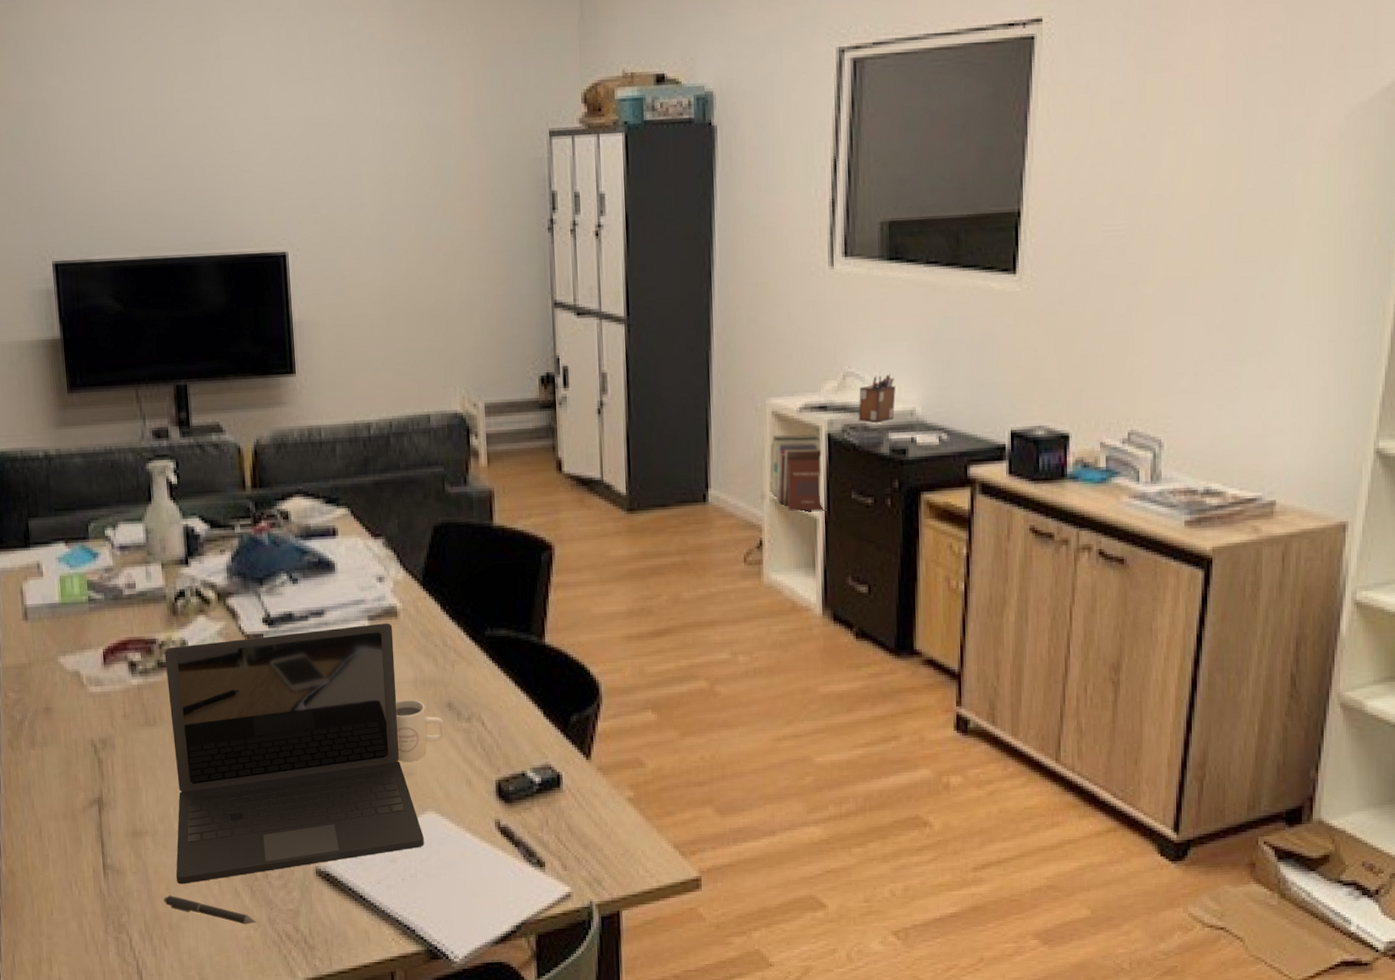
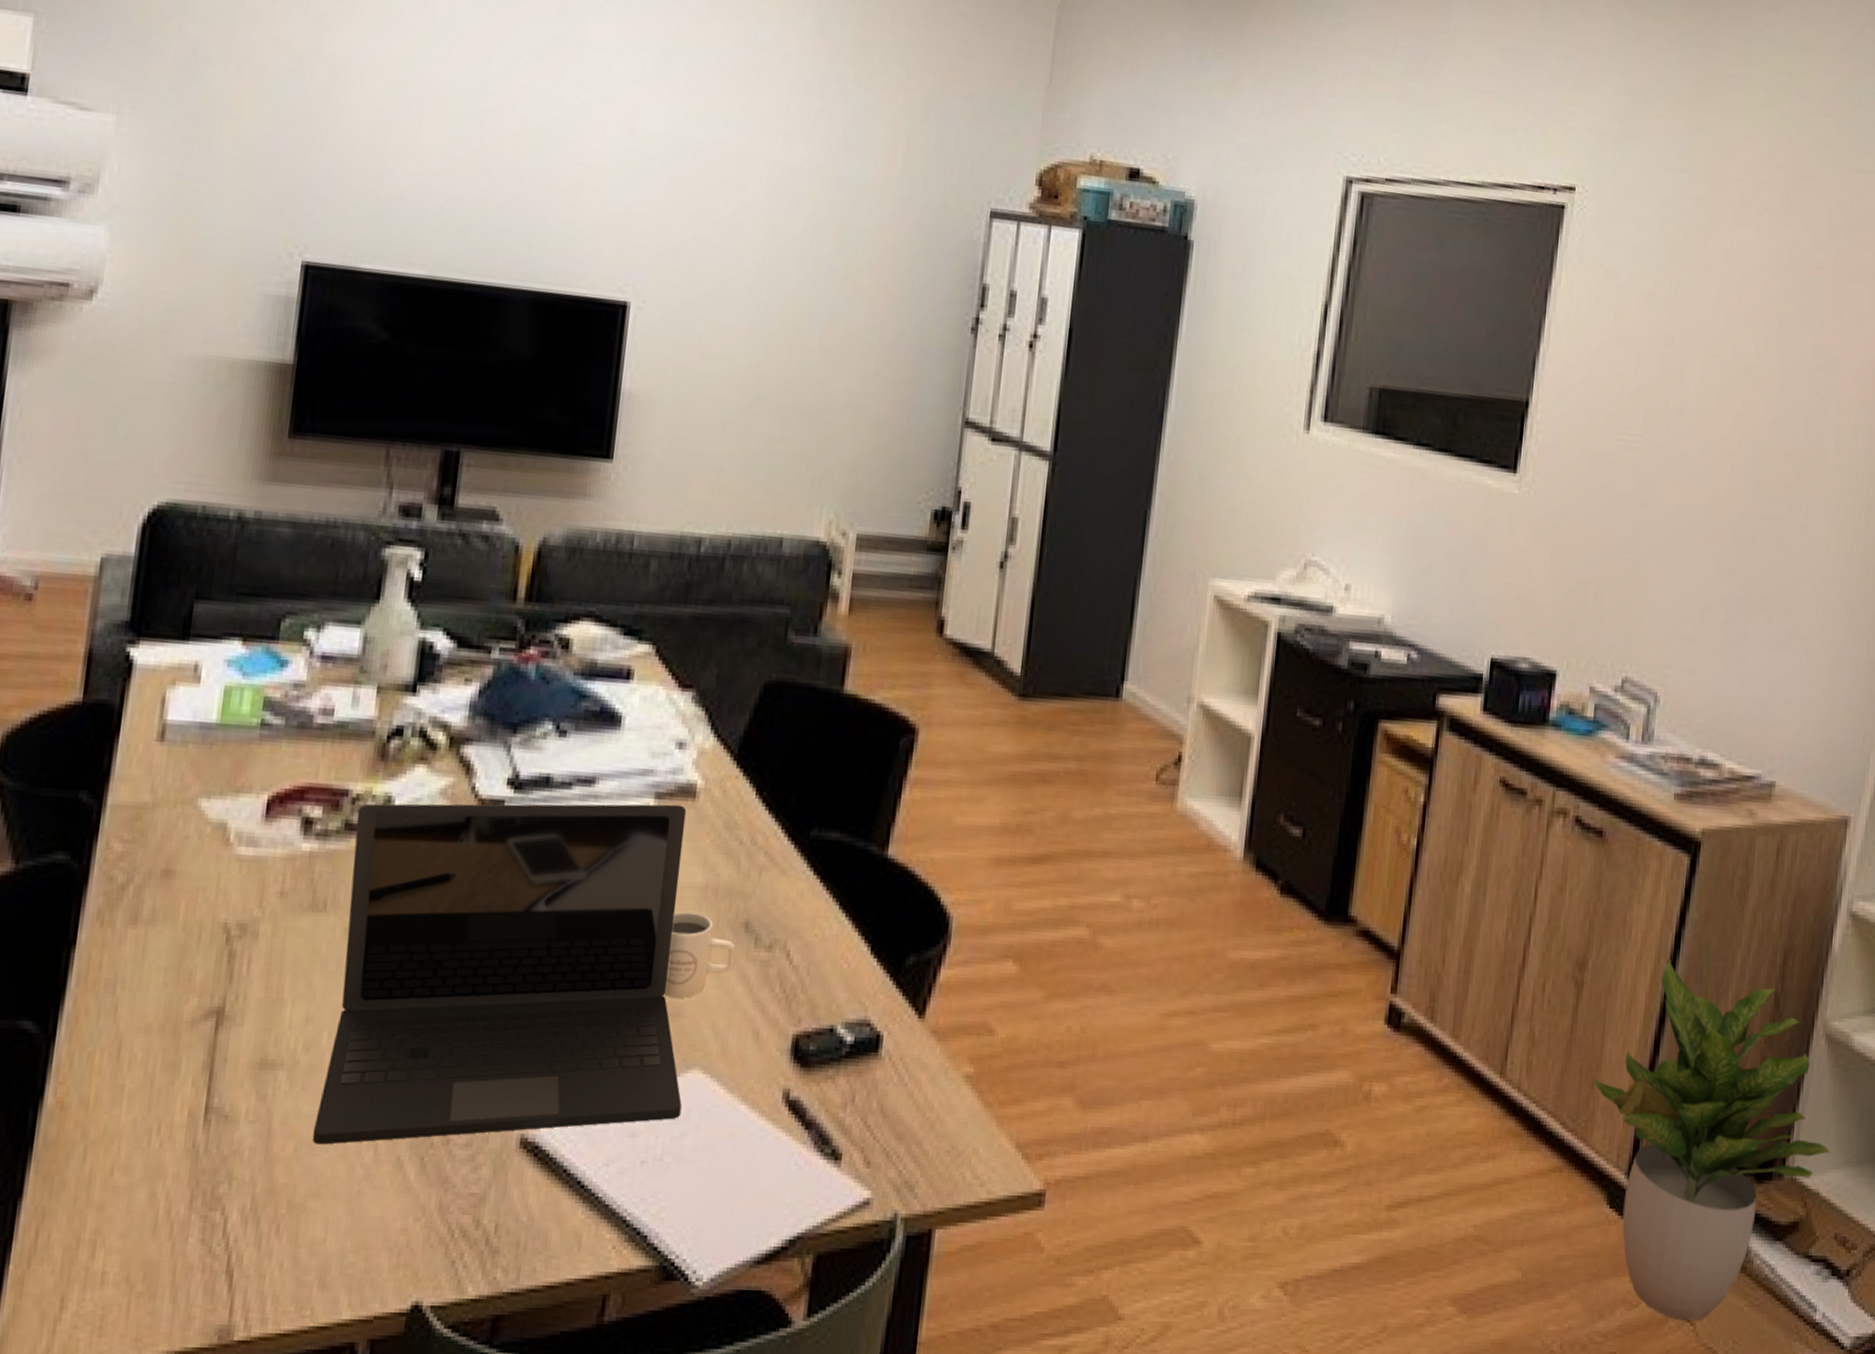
pen: present [163,895,256,925] -> none [287,1159,420,1212]
books: present [769,434,827,511] -> none [1198,625,1269,727]
desk organizer: present [858,373,896,424] -> none [1316,569,1365,628]
potted plant: none [1135,656,1353,938] -> present [1592,959,1831,1321]

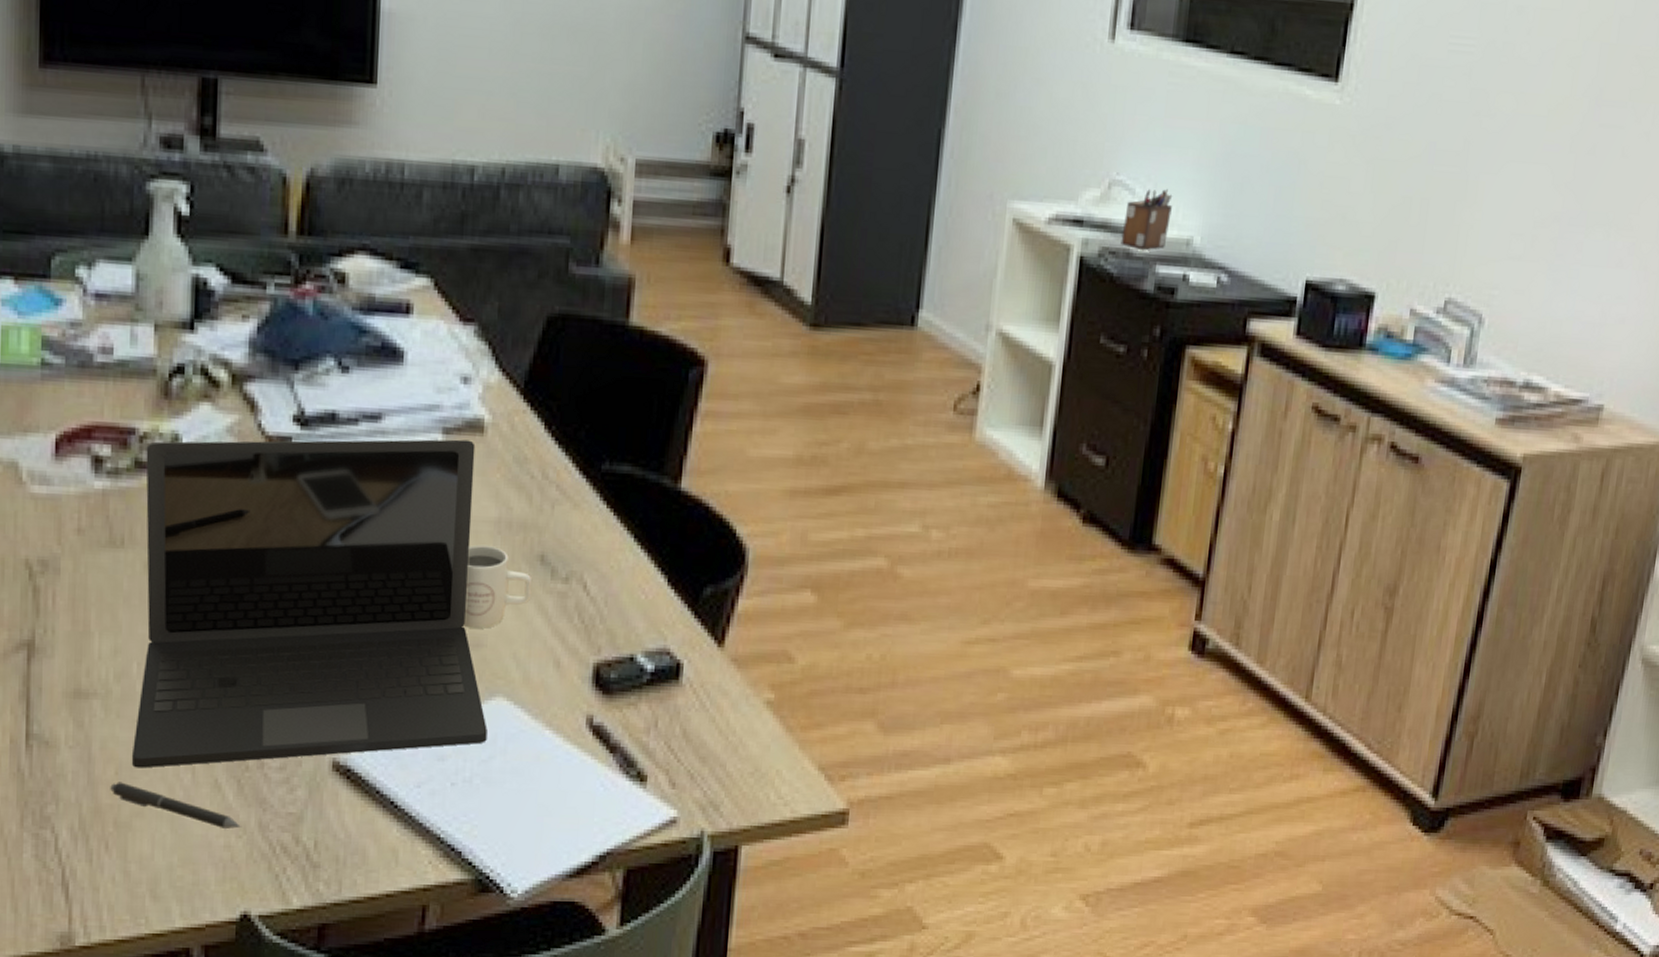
pen: none [287,1159,420,1212] -> present [110,782,241,830]
desk organizer: none [1316,569,1365,628] -> present [1121,188,1173,251]
potted plant: present [1592,959,1831,1321] -> none [1399,585,1641,930]

